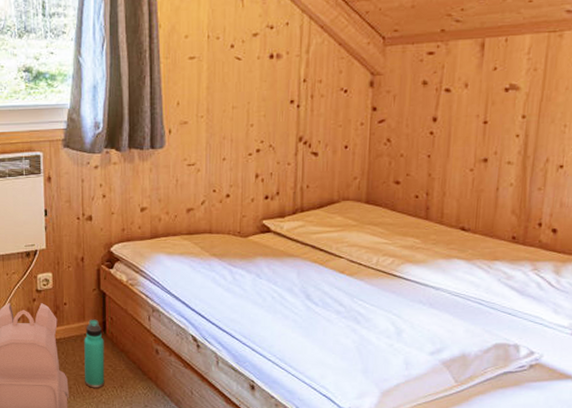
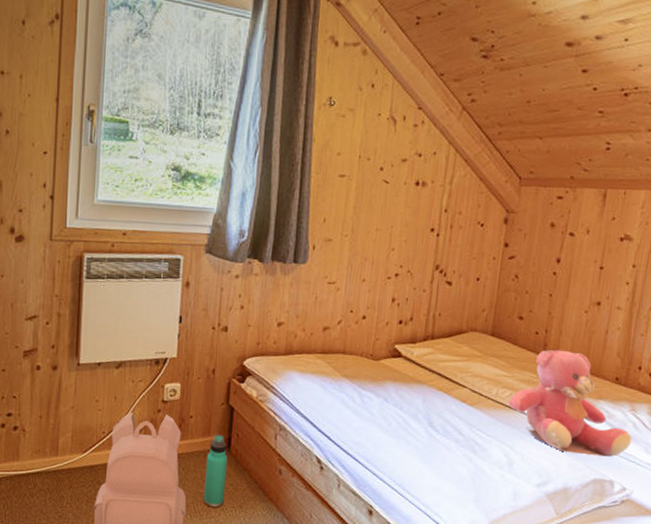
teddy bear: none [391,212,537,320] -> present [508,349,632,457]

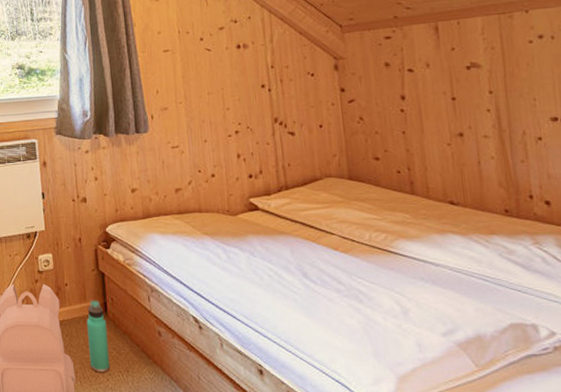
teddy bear: present [508,349,632,457] -> none [385,186,547,297]

